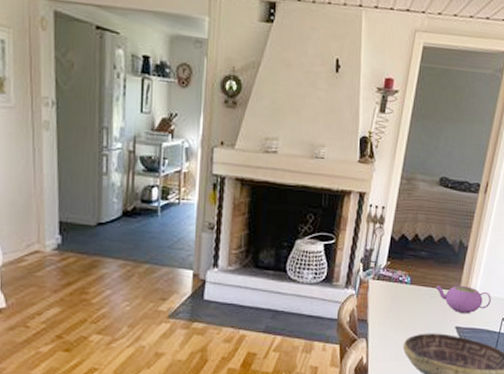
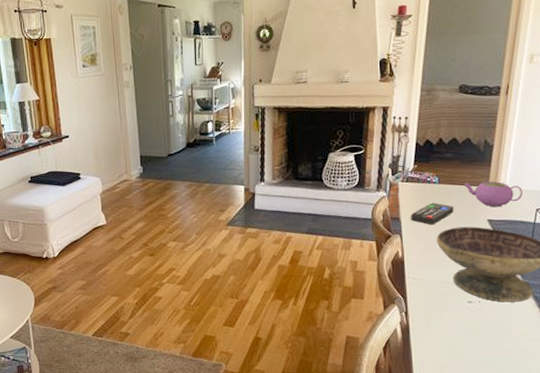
remote control: none [379,304,424,330] -> present [411,202,454,225]

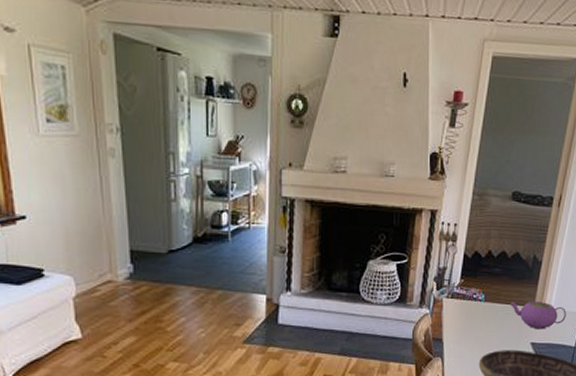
remote control: present [411,202,454,225] -> none [454,322,499,347]

